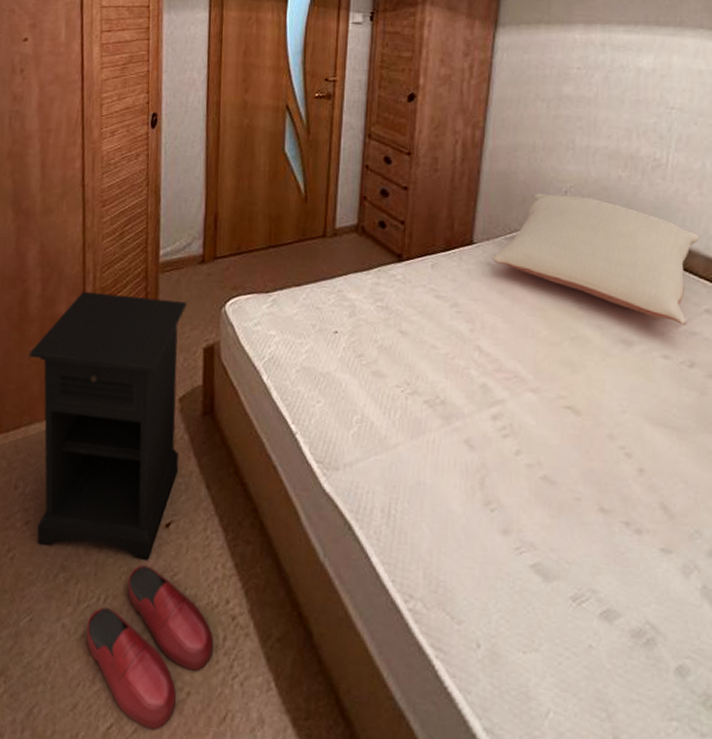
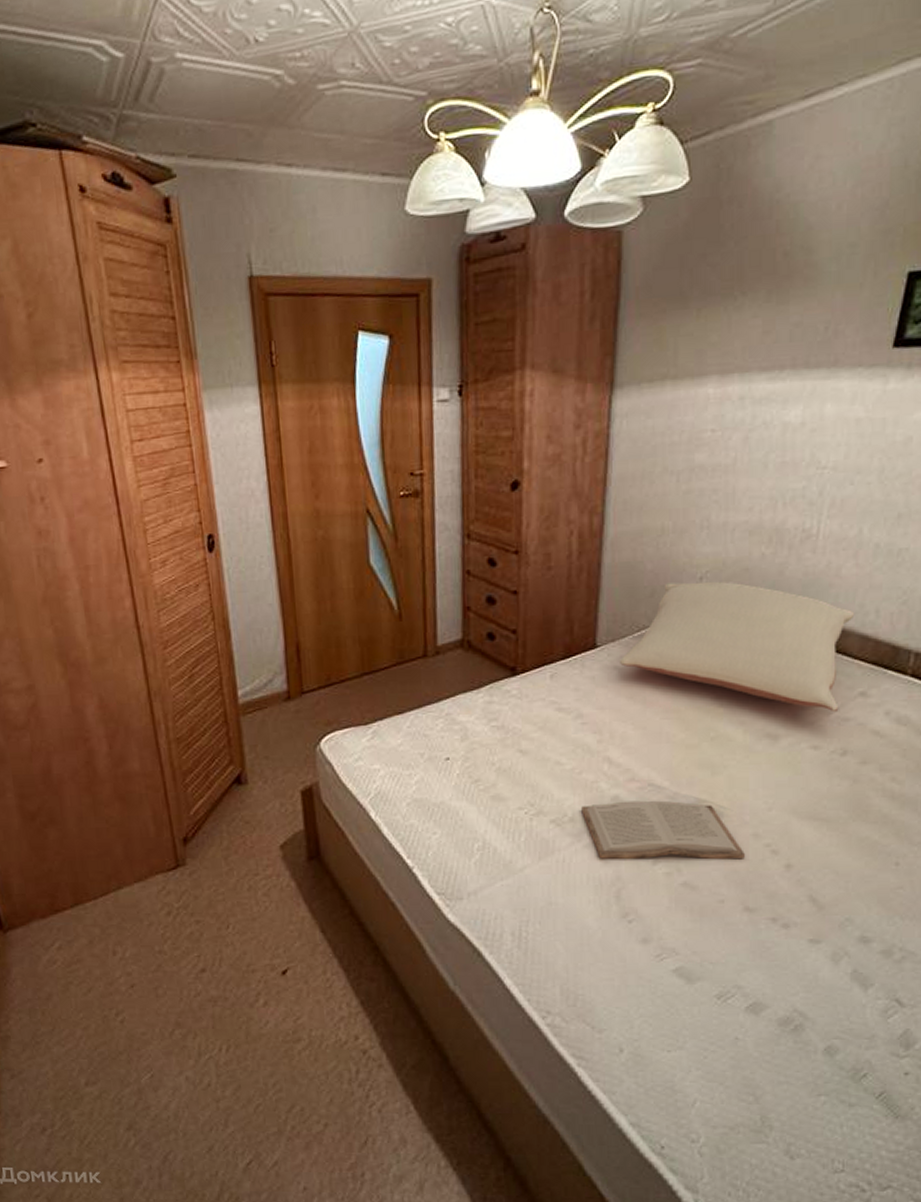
nightstand: present [29,291,187,560] -> none [105,743,289,1008]
slippers: present [86,565,214,730] -> none [211,1013,347,1161]
book: none [452,389,601,459] -> present [581,800,745,860]

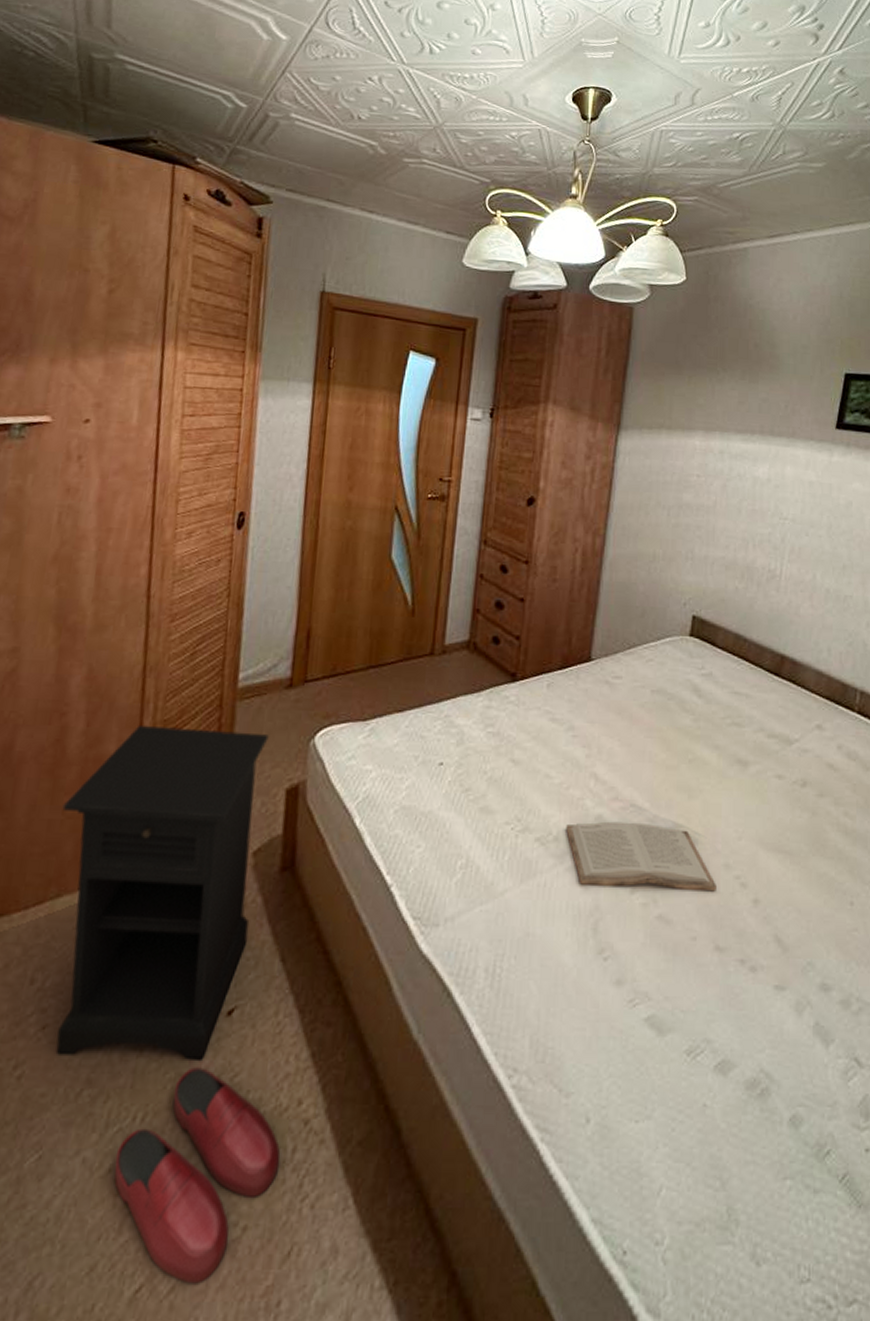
nightstand: none [105,743,289,1008] -> present [55,724,269,1060]
slippers: none [211,1013,347,1161] -> present [114,1067,281,1284]
pillow: present [620,581,855,713] -> none [611,606,811,743]

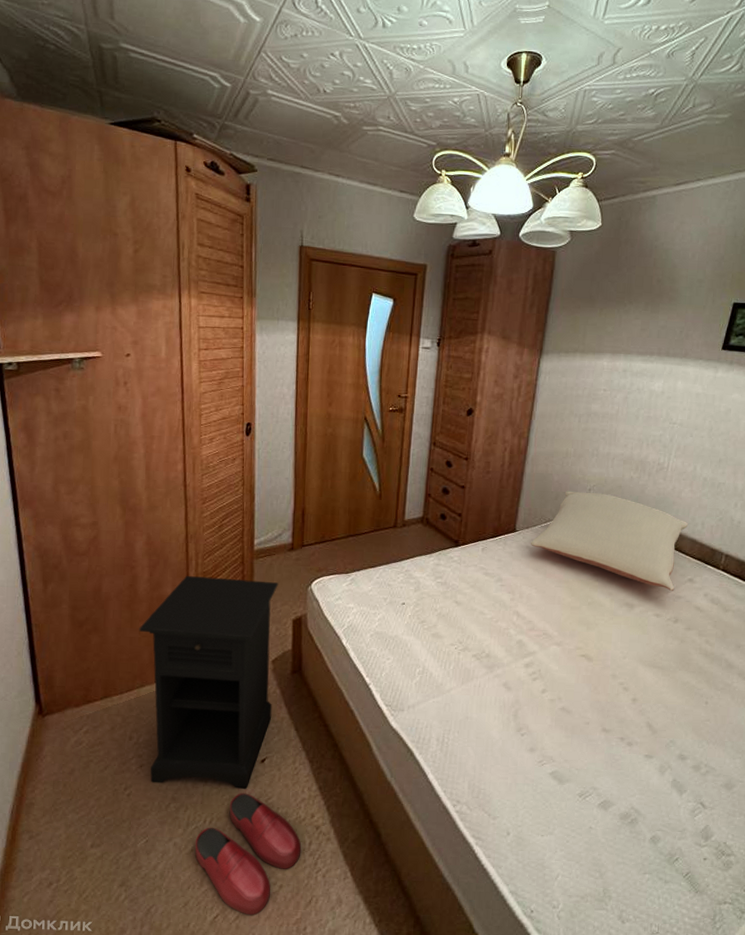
book: present [566,821,716,892] -> none [495,644,605,693]
pillow: none [611,606,811,743] -> present [531,491,689,592]

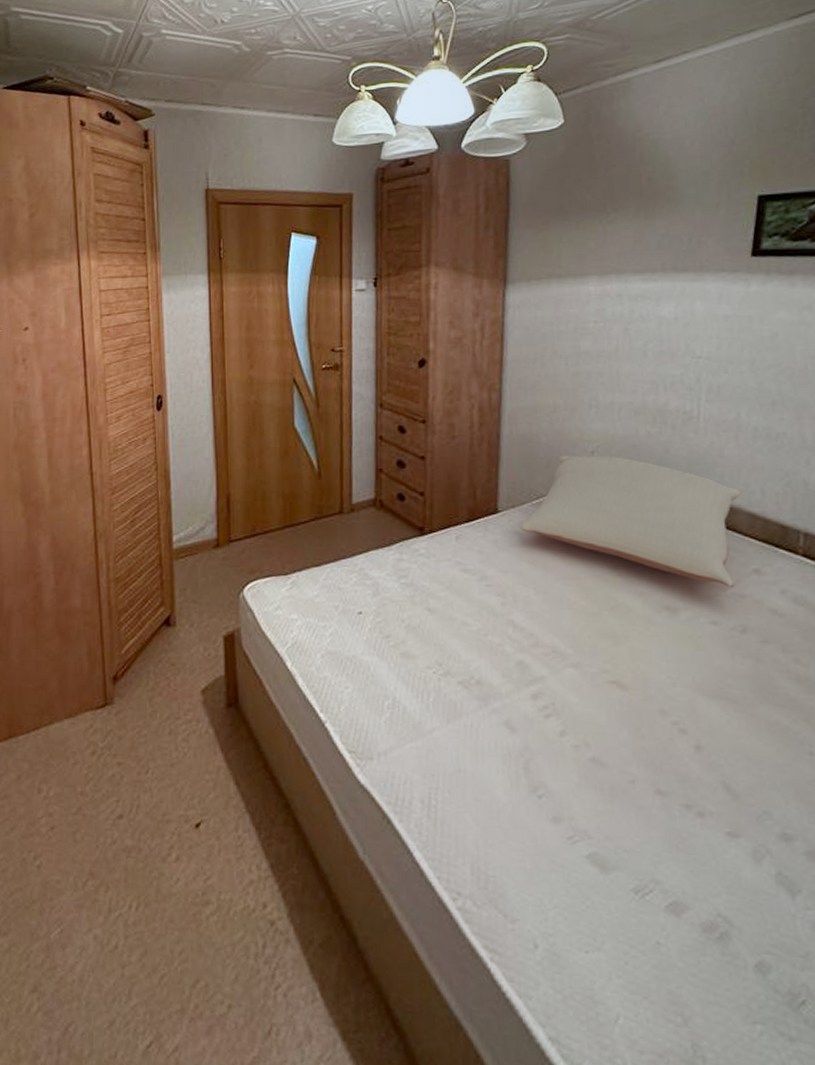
nightstand: present [139,575,278,789] -> none [45,582,205,864]
slippers: present [195,793,302,916] -> none [119,869,253,1048]

